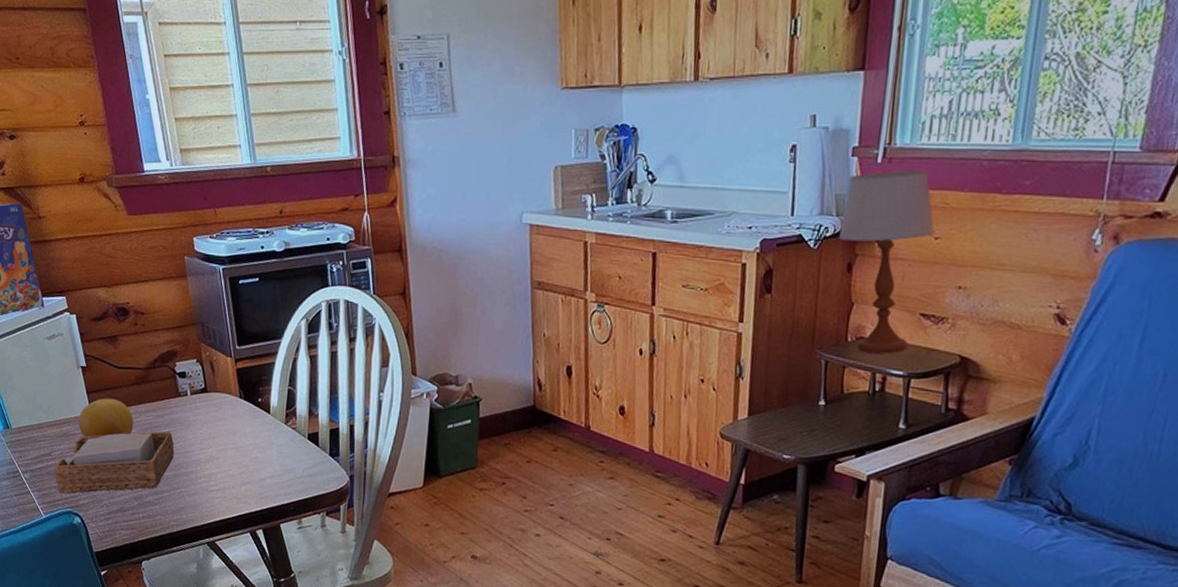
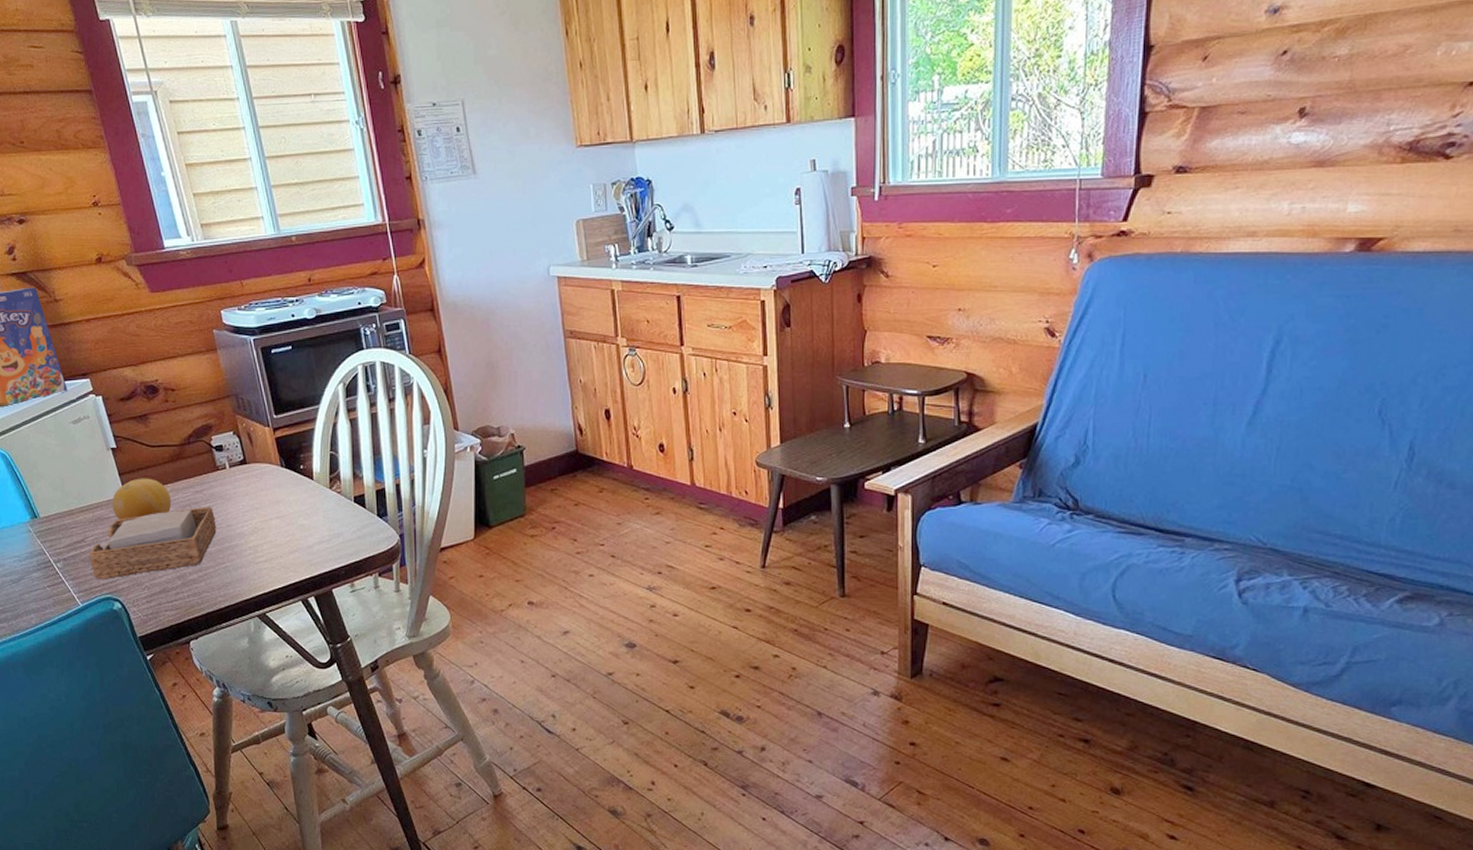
table lamp: present [839,170,936,354] -> none [847,205,933,375]

